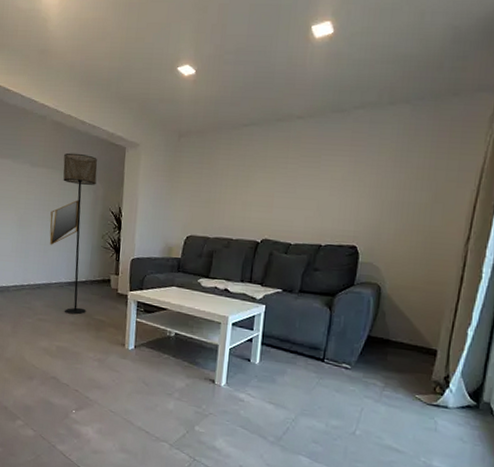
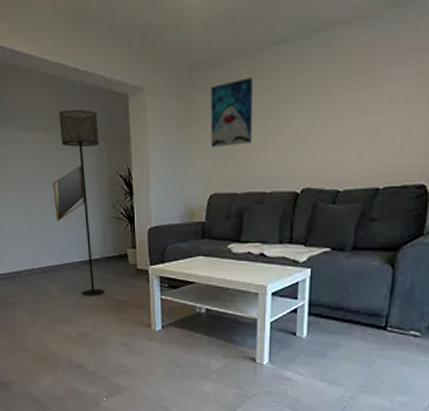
wall art: none [190,147,228,199] -> present [210,77,253,148]

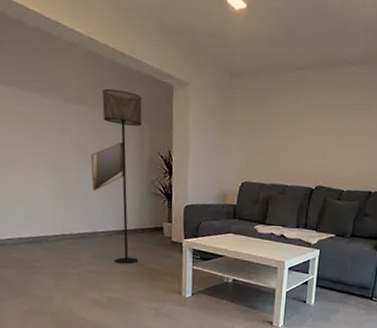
wall art: present [210,77,253,148] -> none [244,91,283,145]

